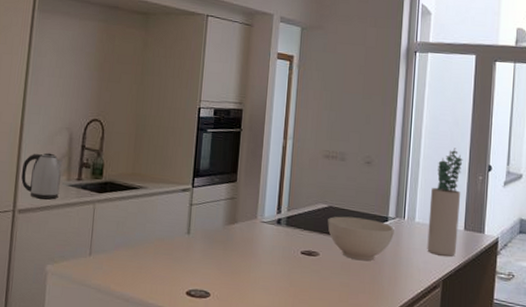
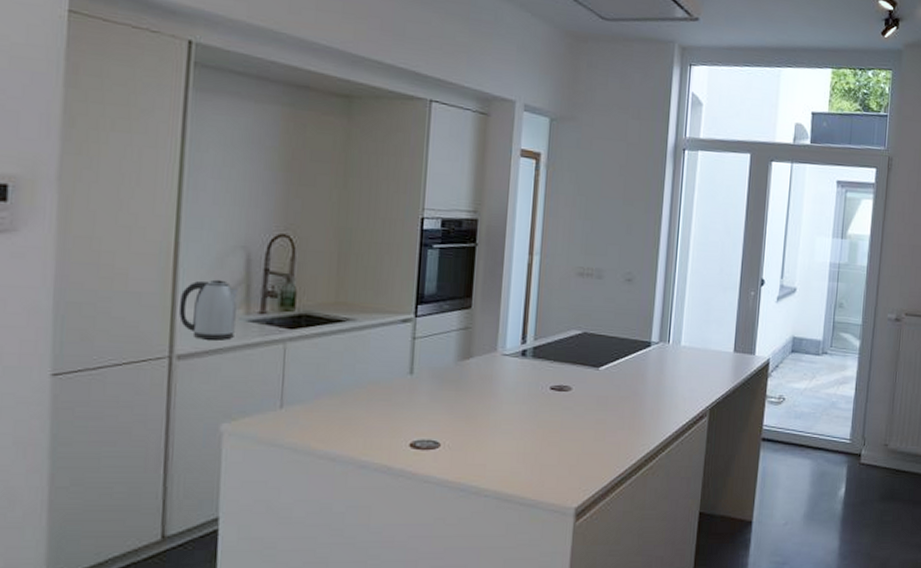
bowl: present [327,216,394,261] -> none [581,343,658,393]
vase: present [427,148,463,257] -> none [693,260,734,382]

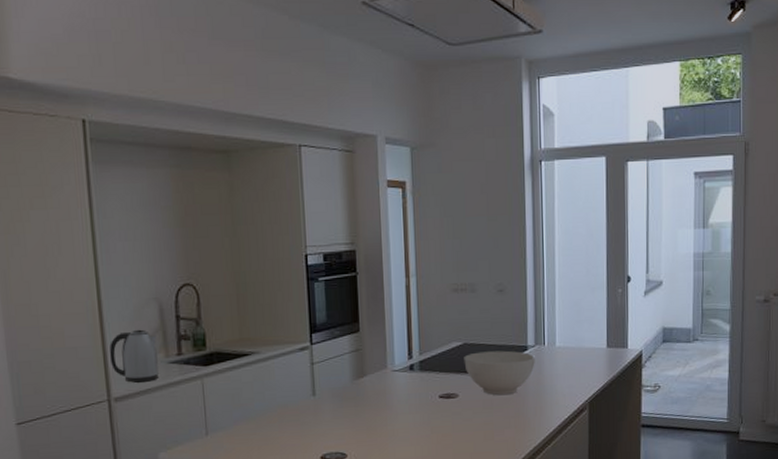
bowl: none [581,343,658,393] -> present [464,350,535,396]

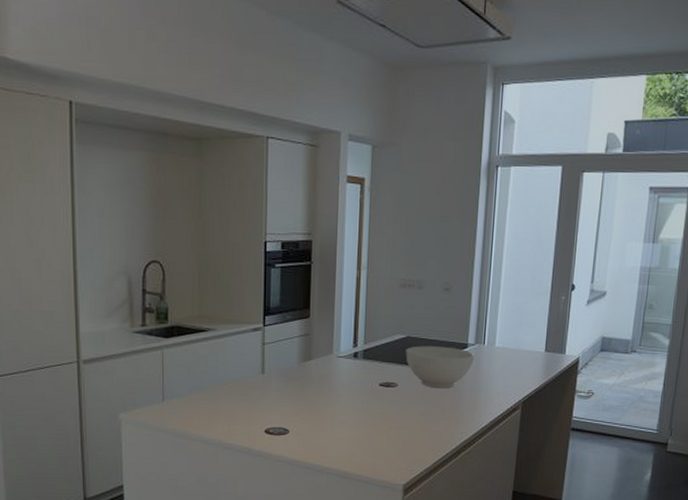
kettle: present [109,329,159,383] -> none [81,299,124,348]

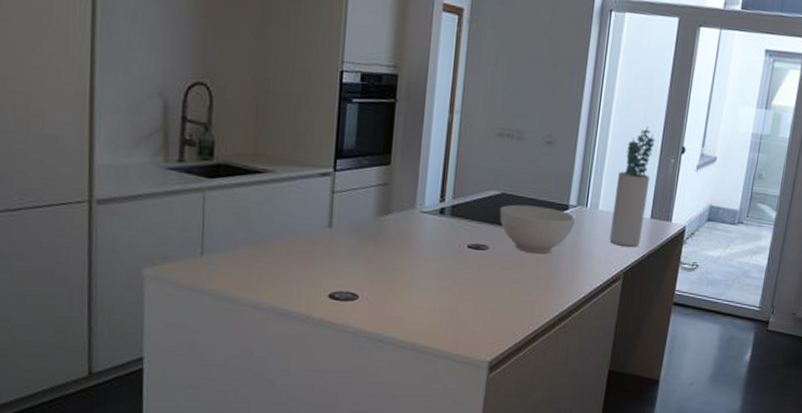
vase: none [507,268,546,379] -> present [609,126,655,247]

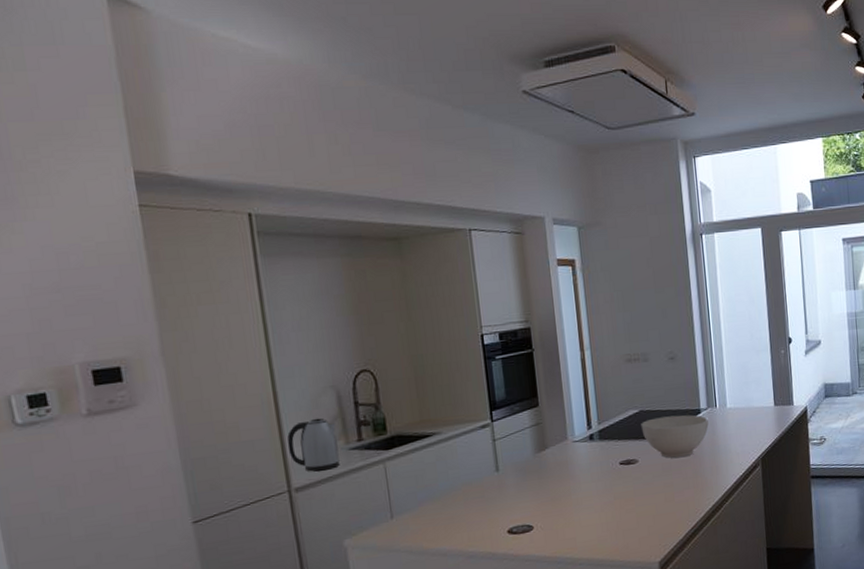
kettle: none [96,125,155,187] -> present [287,418,340,472]
vase: present [609,126,655,247] -> none [738,326,770,436]

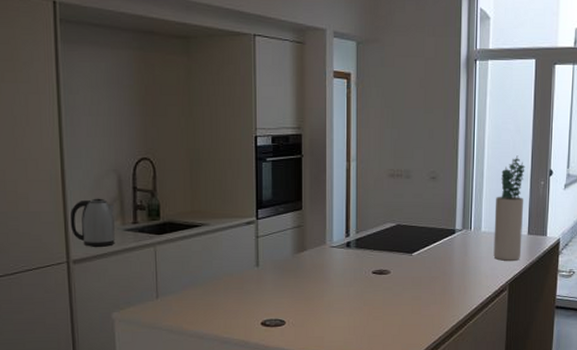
bowl: present [641,414,709,458] -> none [397,233,462,274]
vase: none [738,326,770,436] -> present [493,155,525,261]

